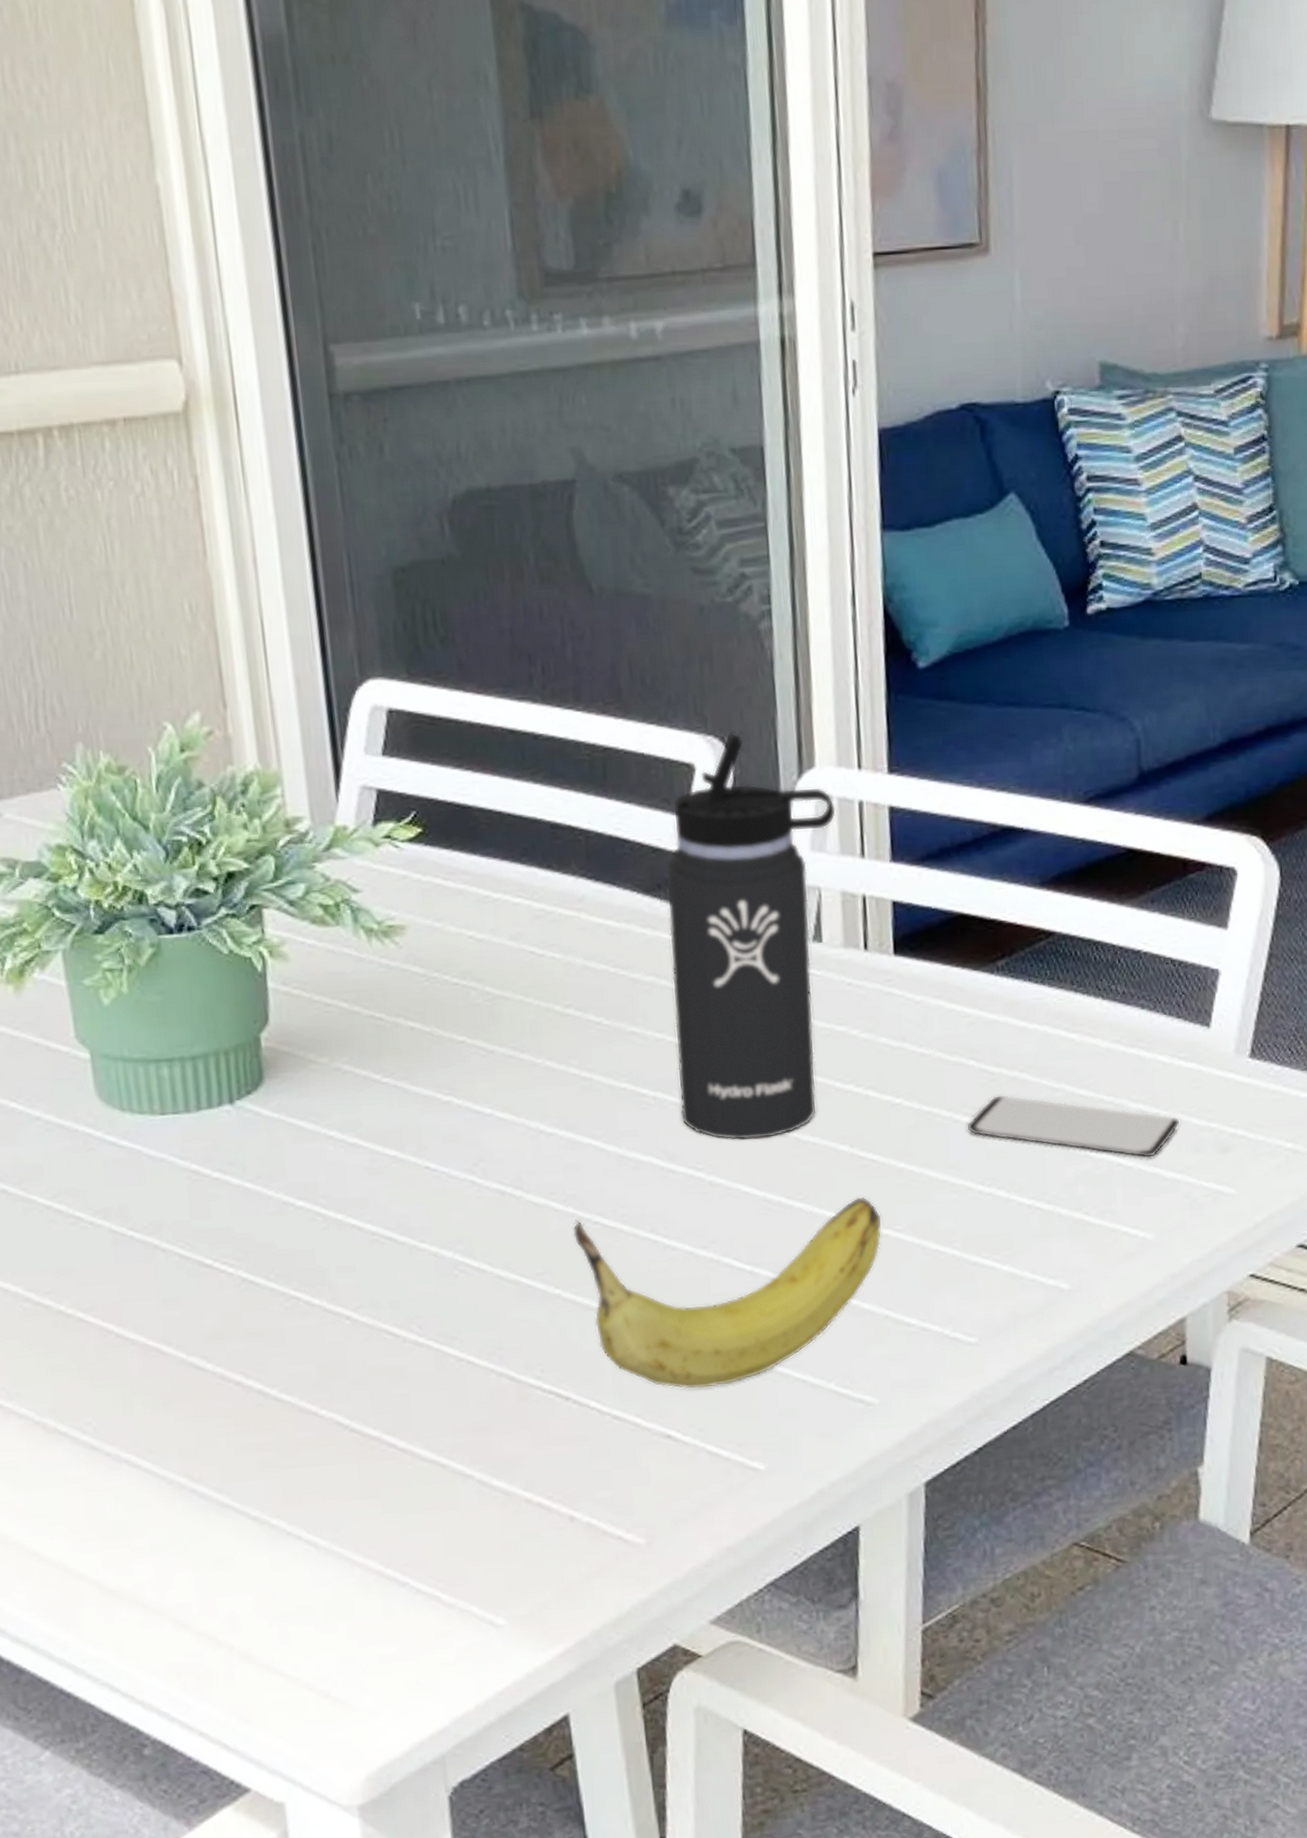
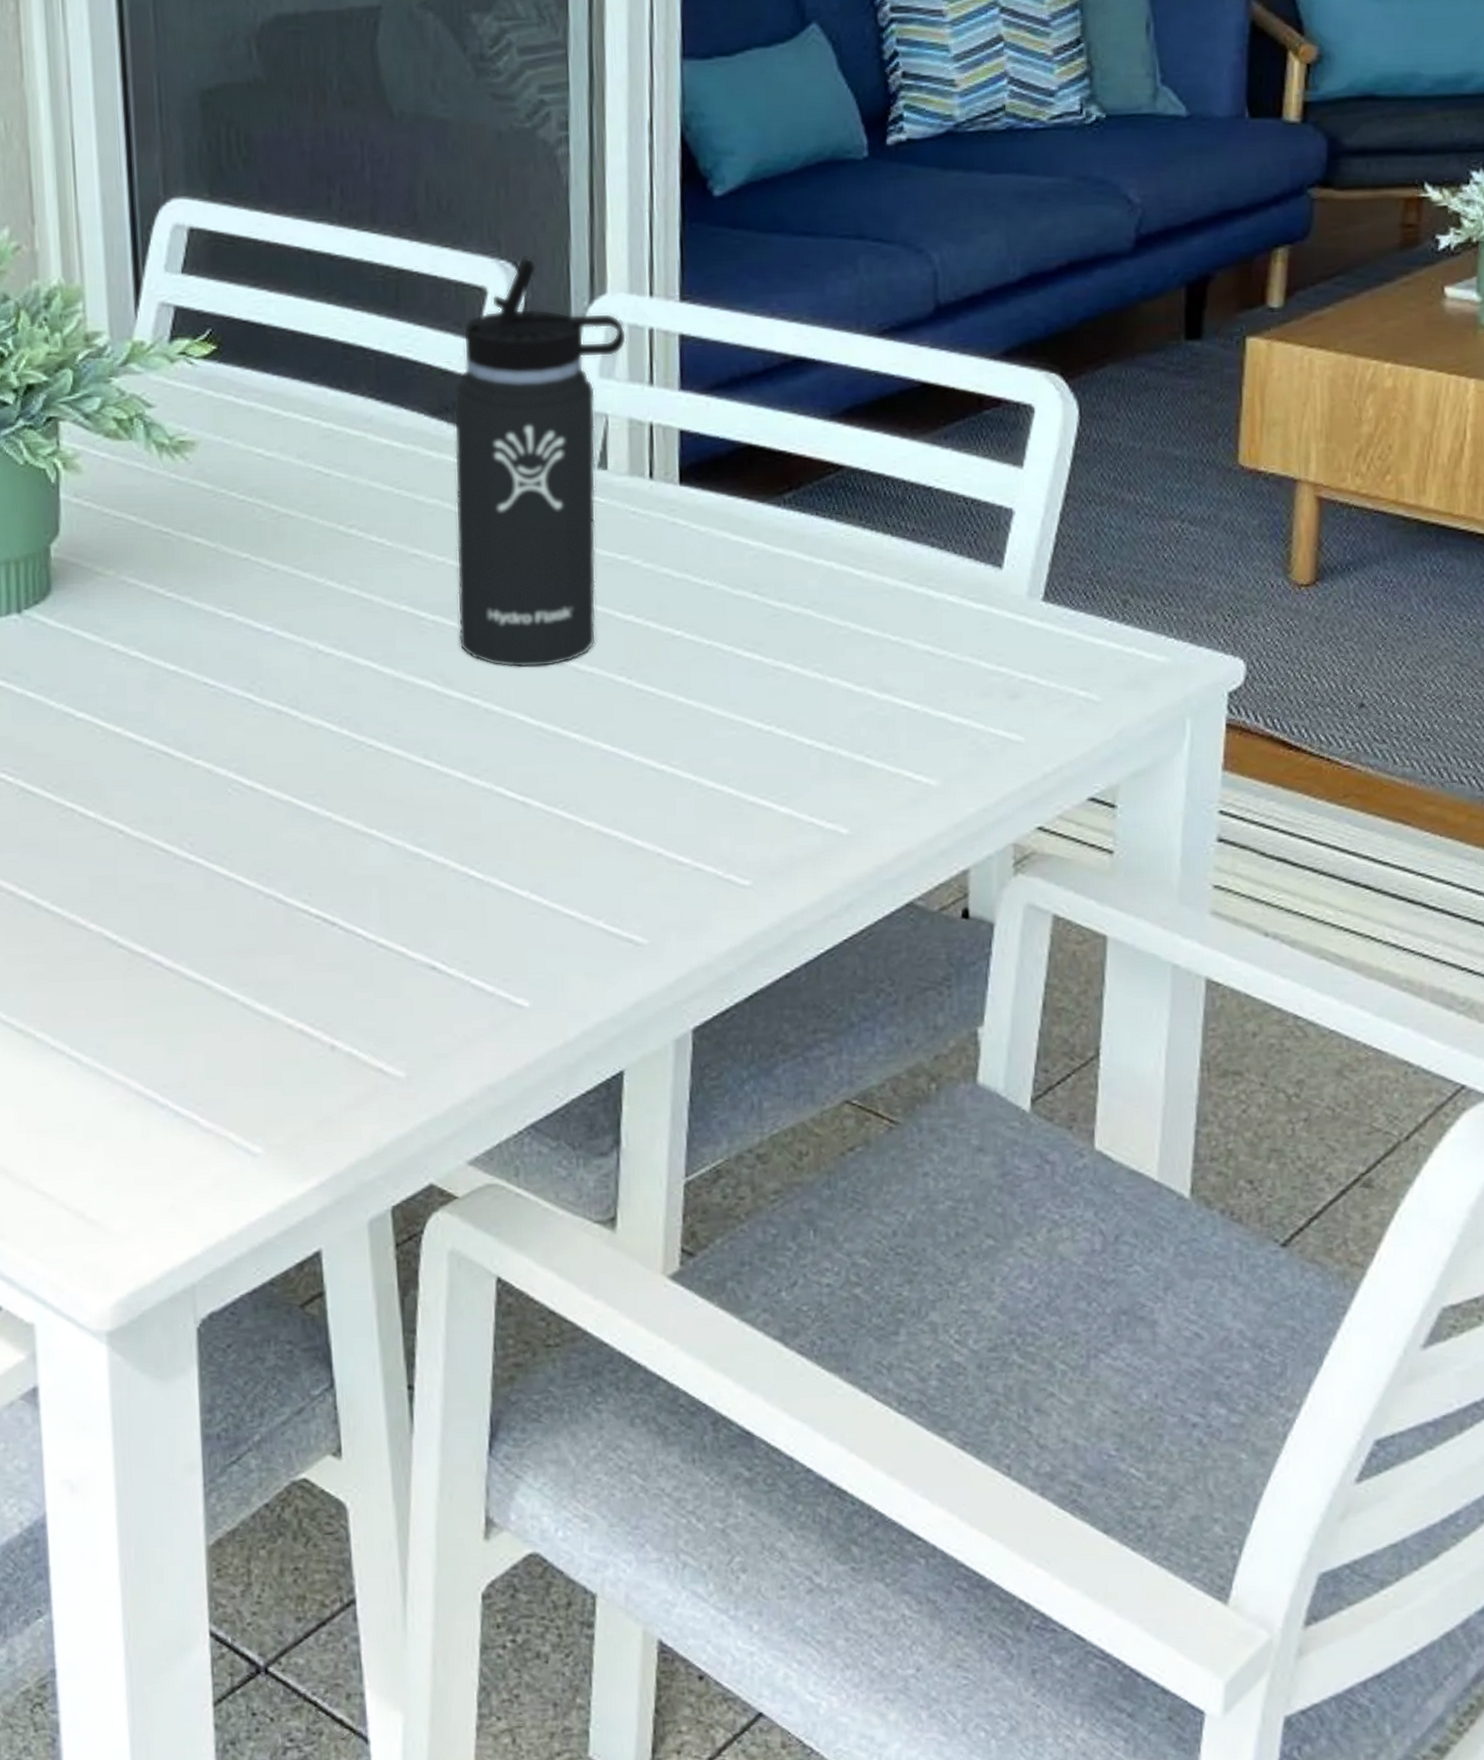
fruit: present [572,1197,883,1390] -> none [346,730,659,921]
smartphone: present [966,1094,1180,1158] -> none [748,630,968,701]

